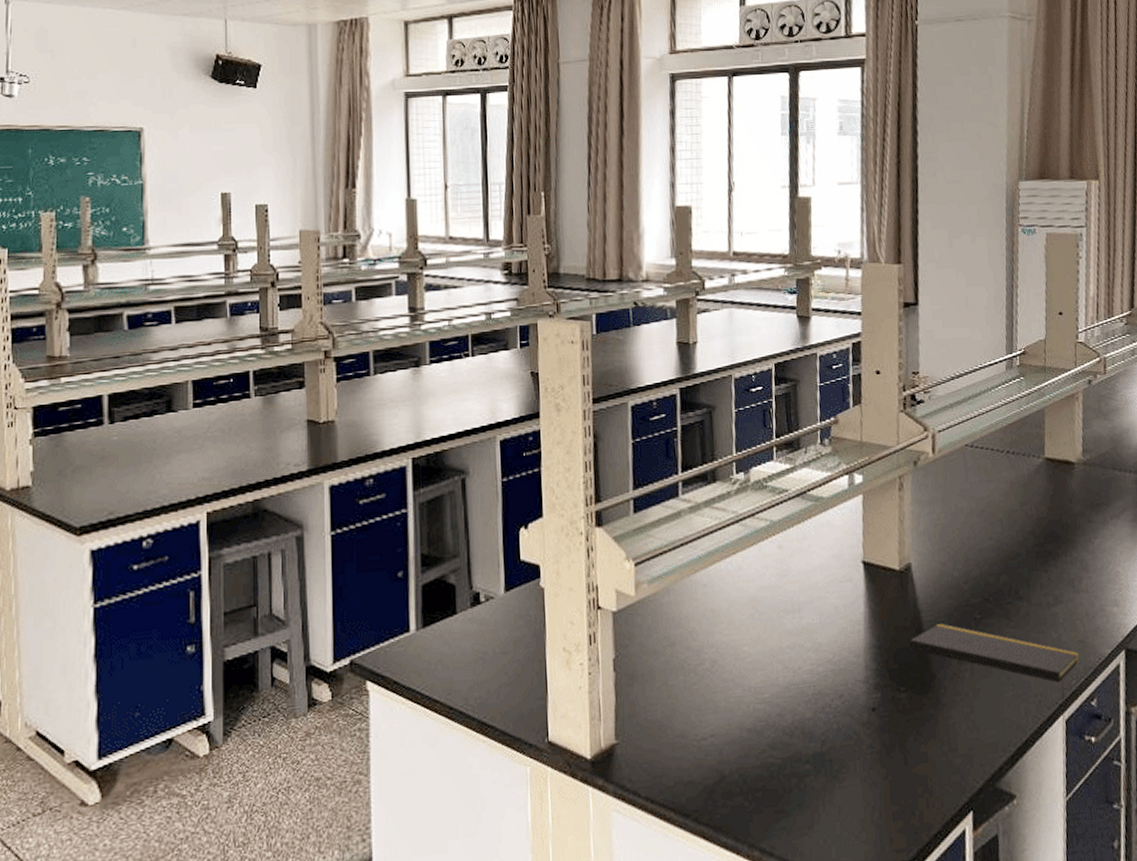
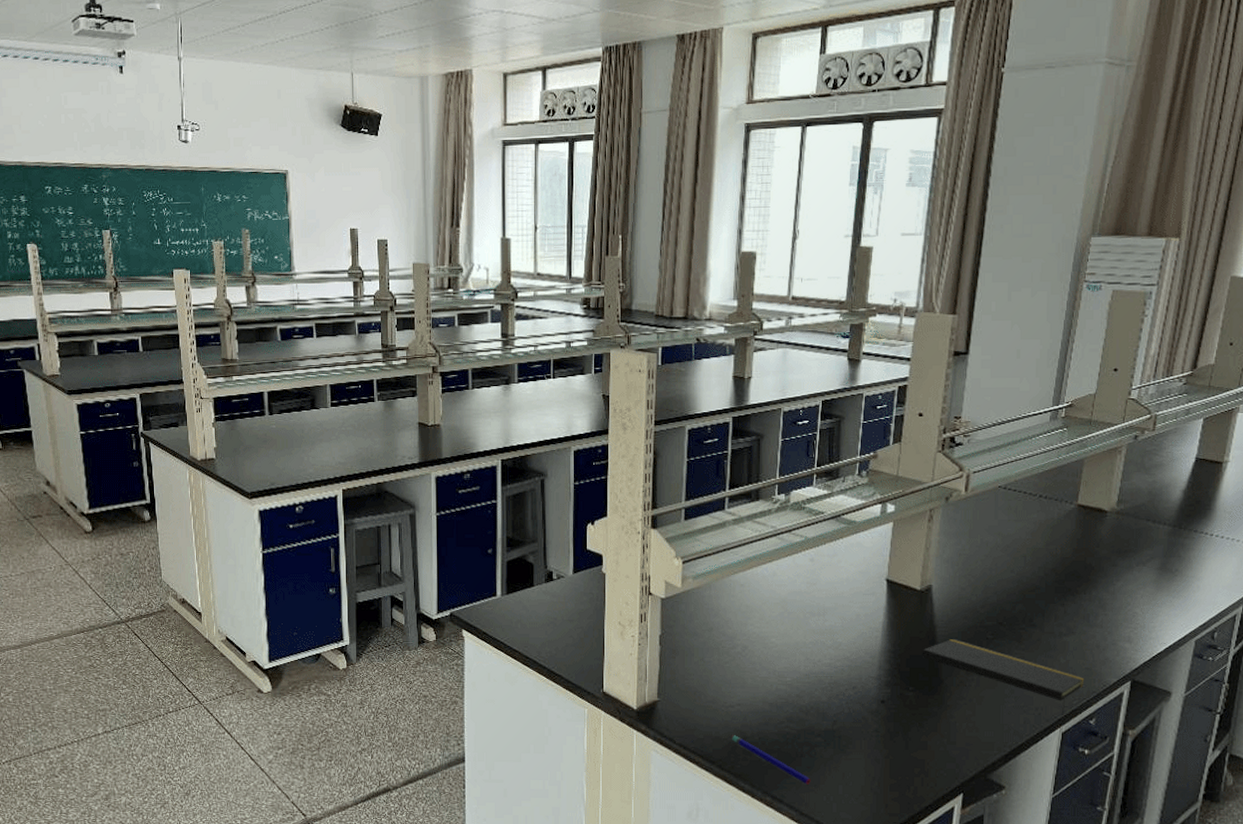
pen: none [706,776,804,828] -> present [731,735,811,785]

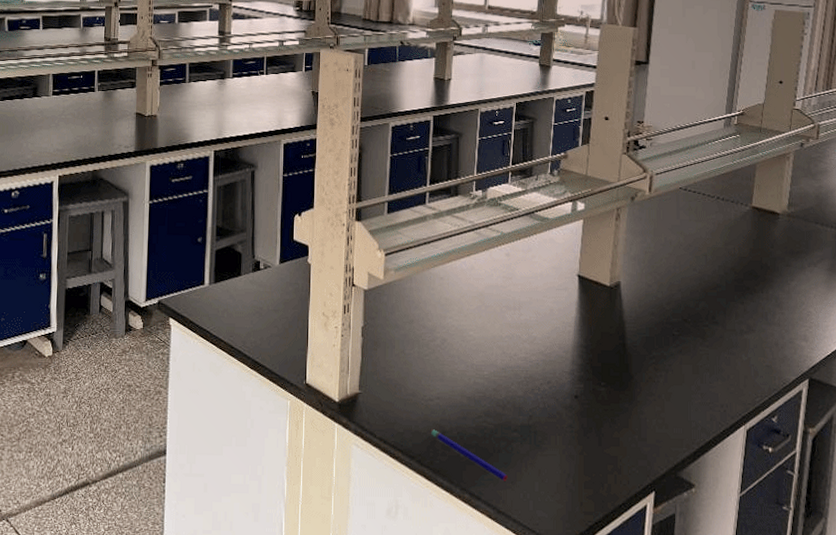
notepad: present [922,638,1086,719] -> none [612,334,767,416]

